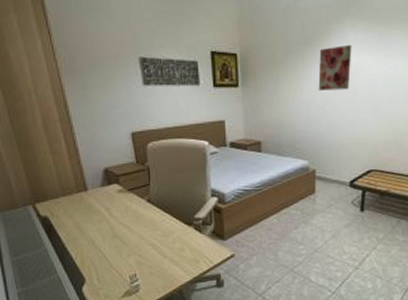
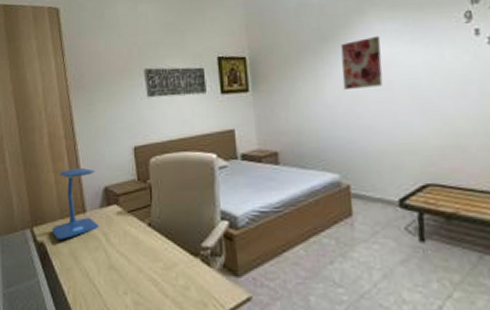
desk lamp: none [54,150,102,215] -> present [51,167,100,241]

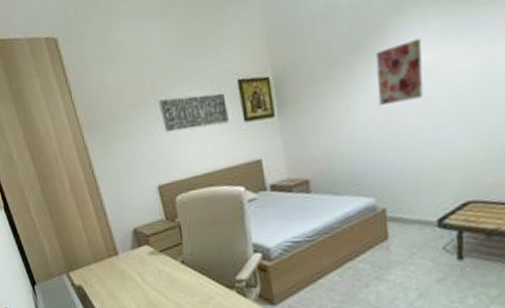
desk lamp: present [51,167,100,241] -> none [86,211,134,283]

